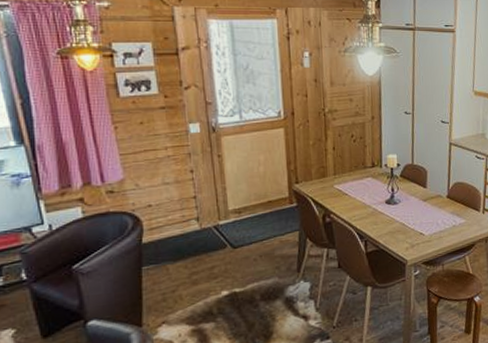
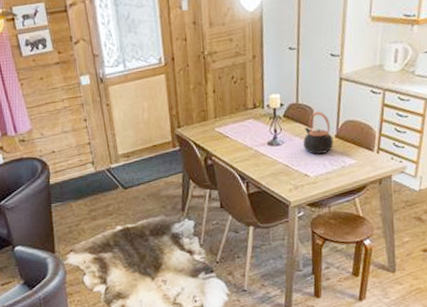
teapot: none [418,172,445,214] -> present [303,111,334,154]

